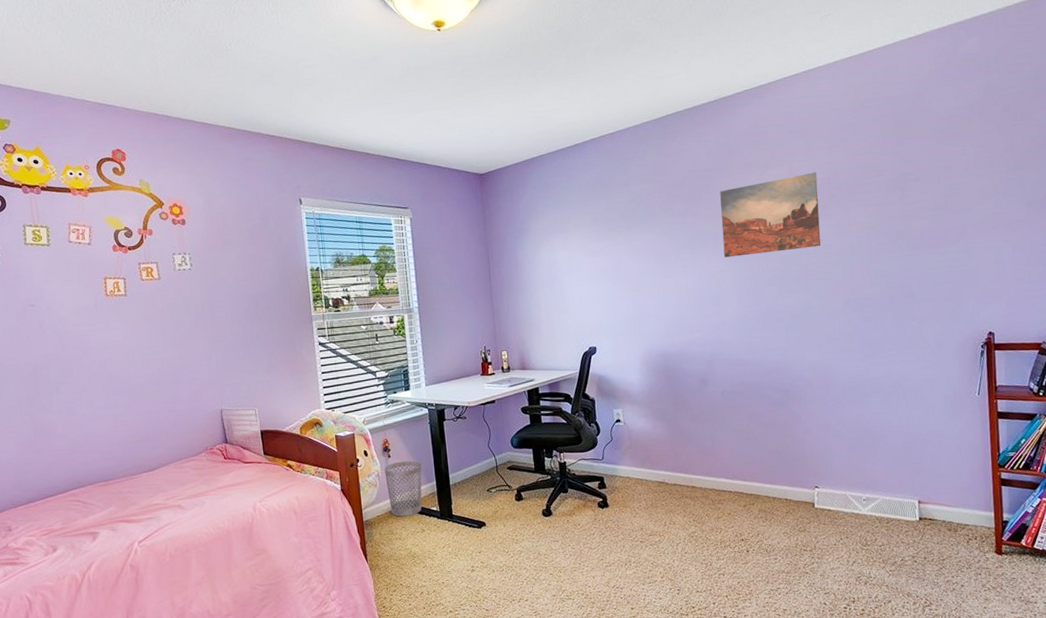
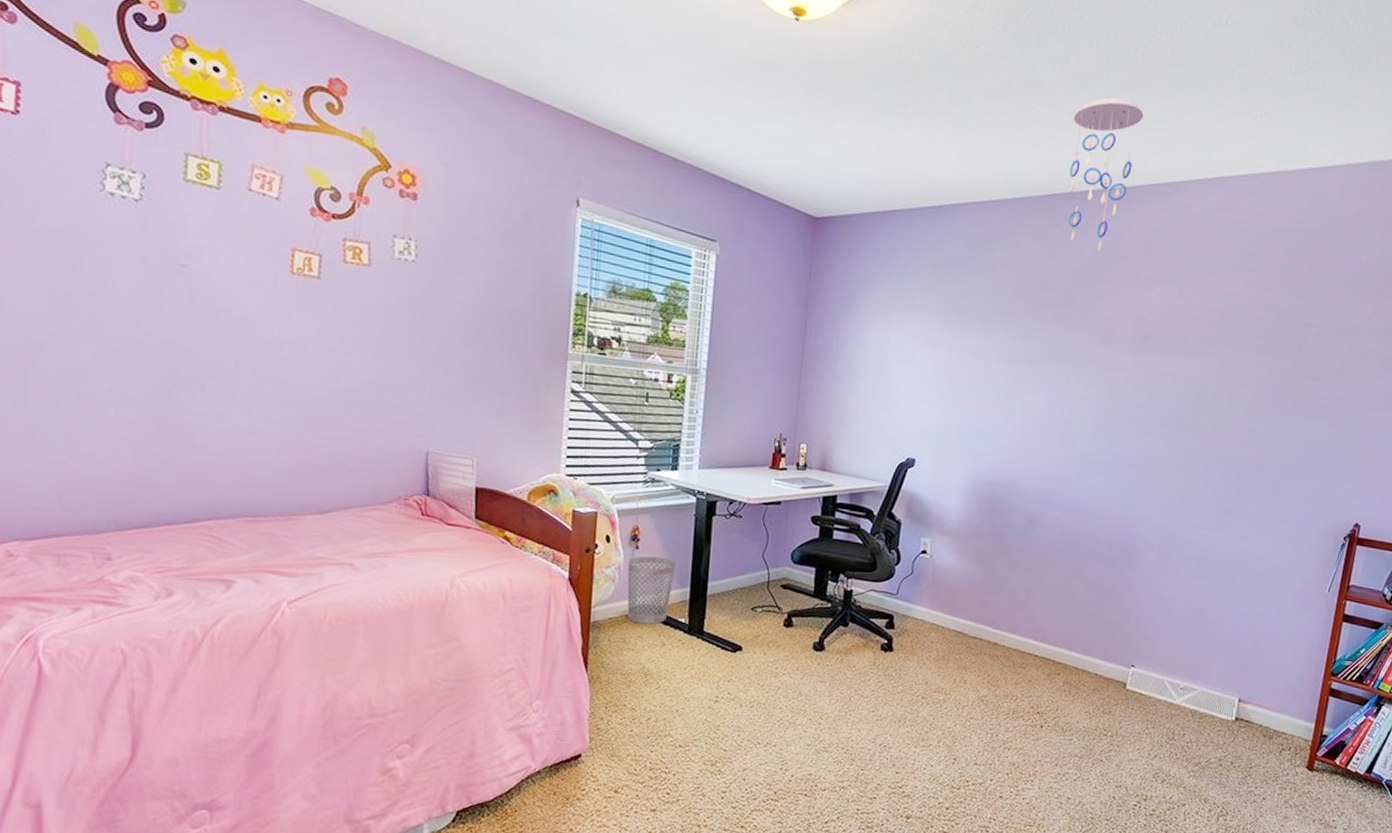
ceiling mobile: none [670,29,727,153] -> present [1068,98,1144,252]
wall art: present [720,172,821,258] -> none [1086,299,1211,390]

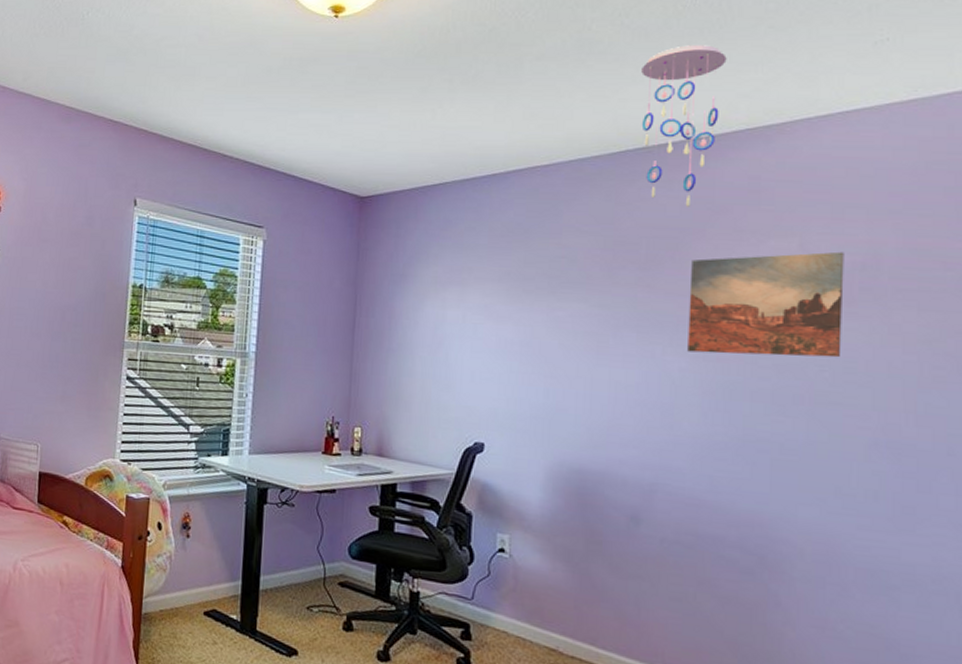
wastebasket: present [627,556,677,625] -> none [178,545,228,620]
wall art: none [1086,299,1211,390] -> present [687,251,844,358]

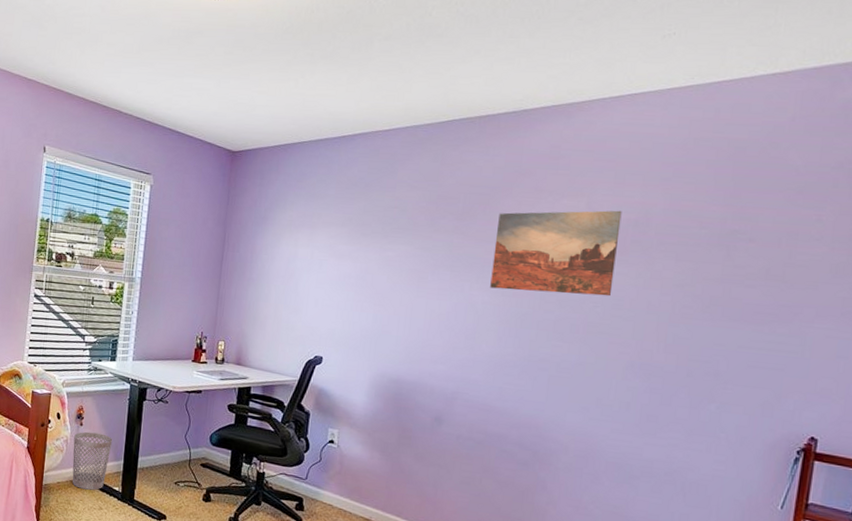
wastebasket: none [178,545,228,620] -> present [72,431,113,491]
ceiling mobile: present [641,45,727,207] -> none [467,32,542,169]

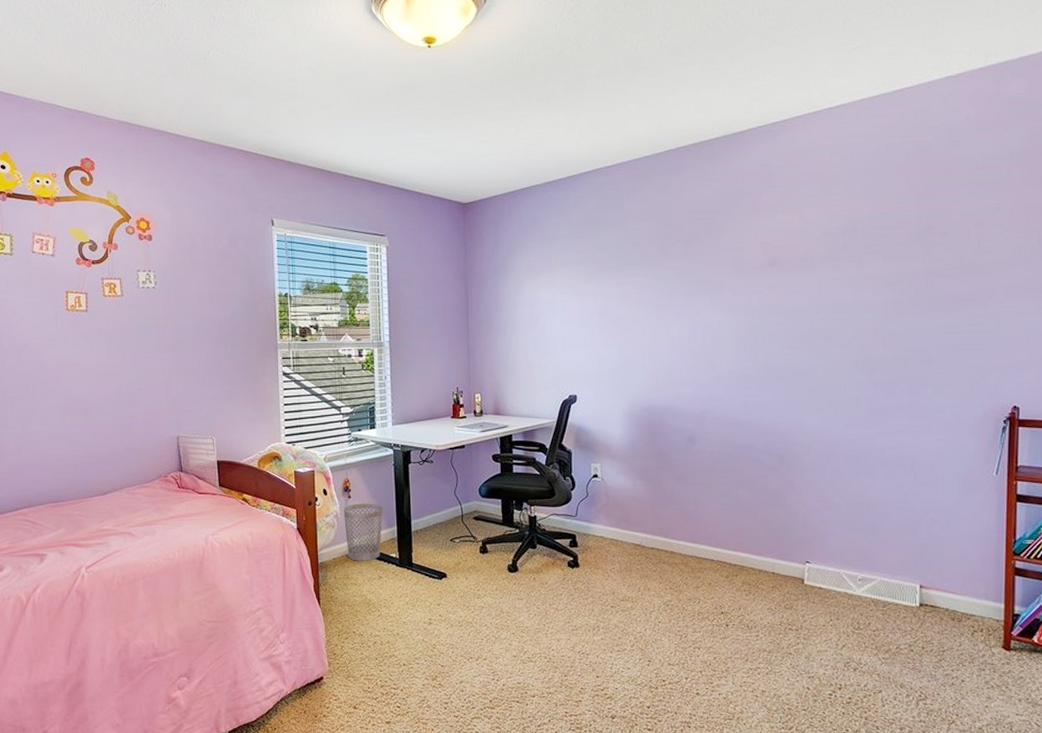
wall art: present [490,210,622,297] -> none [722,219,832,308]

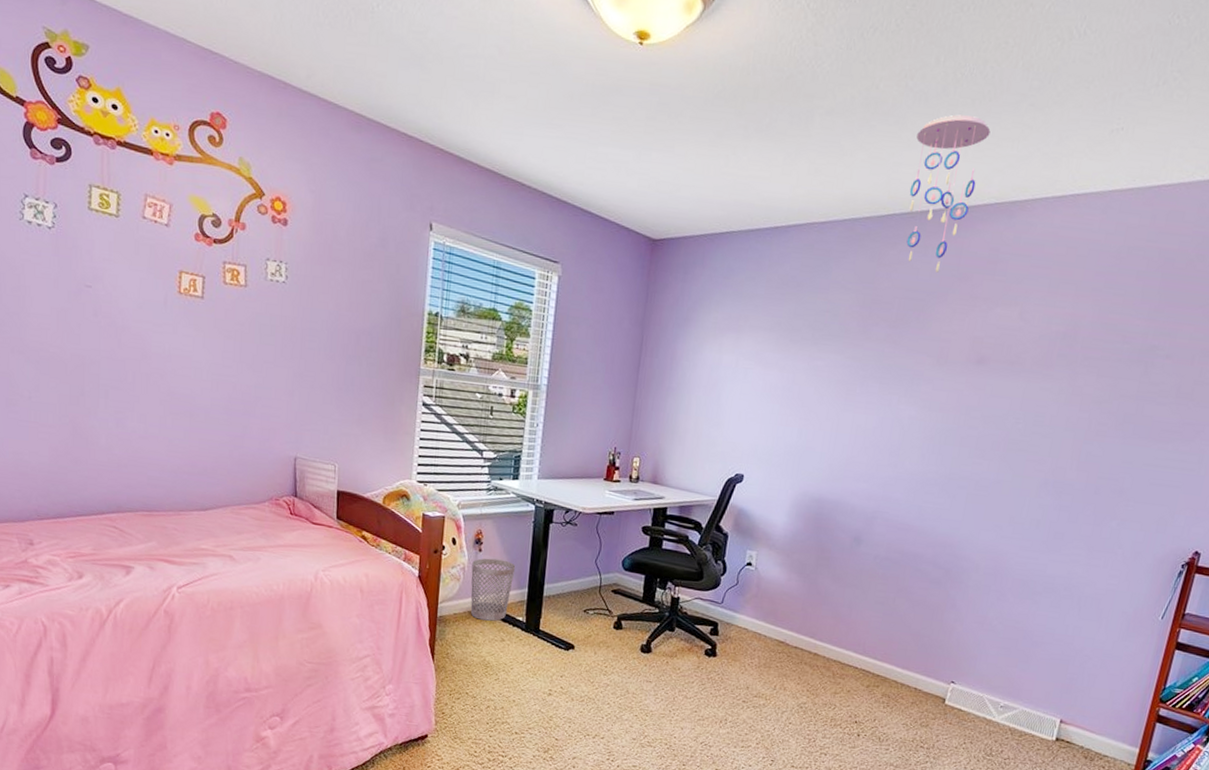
ceiling mobile: none [678,58,742,193] -> present [906,114,991,273]

